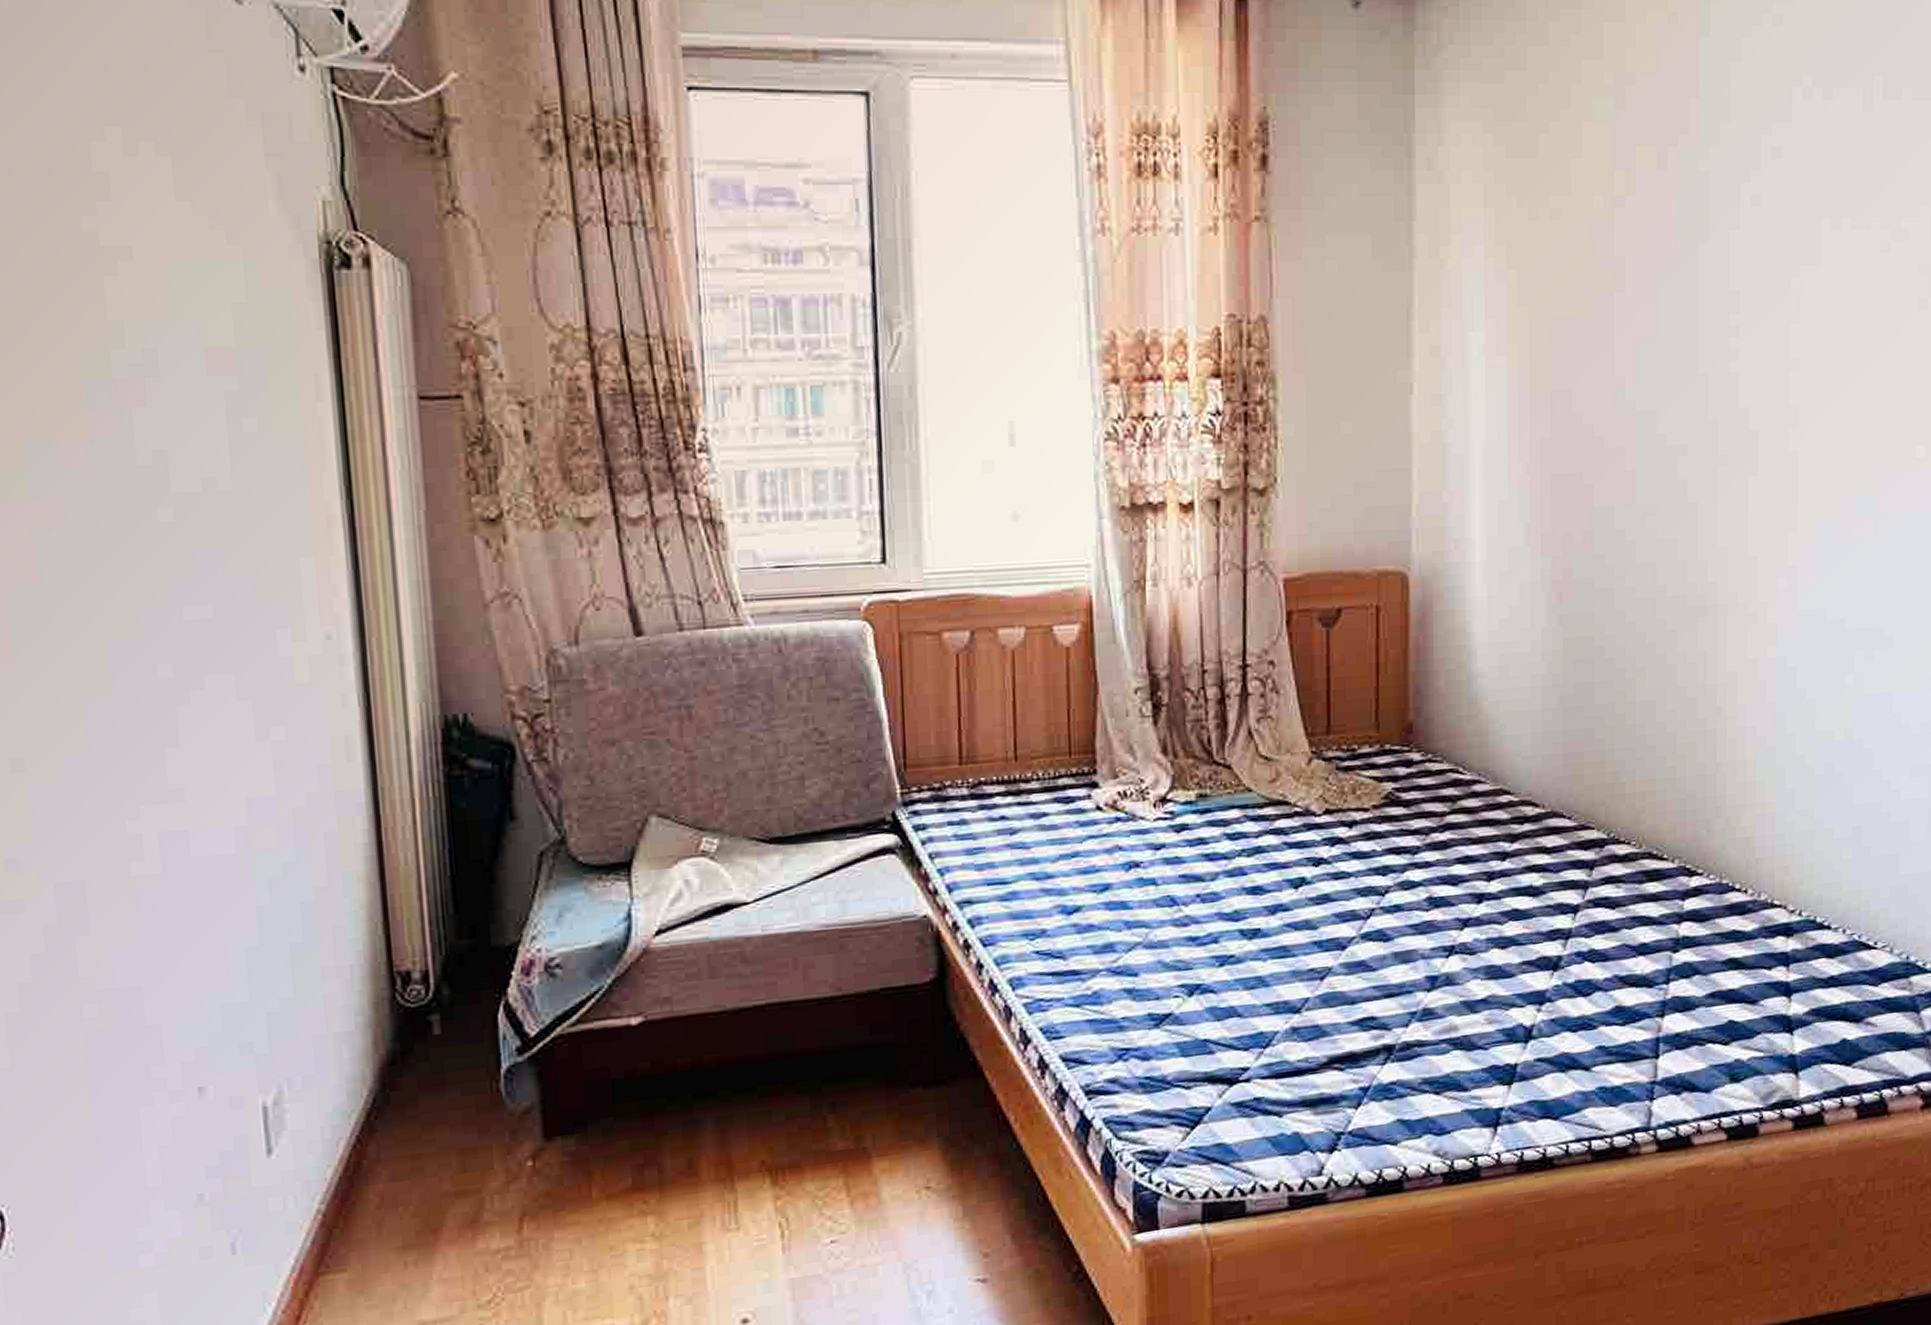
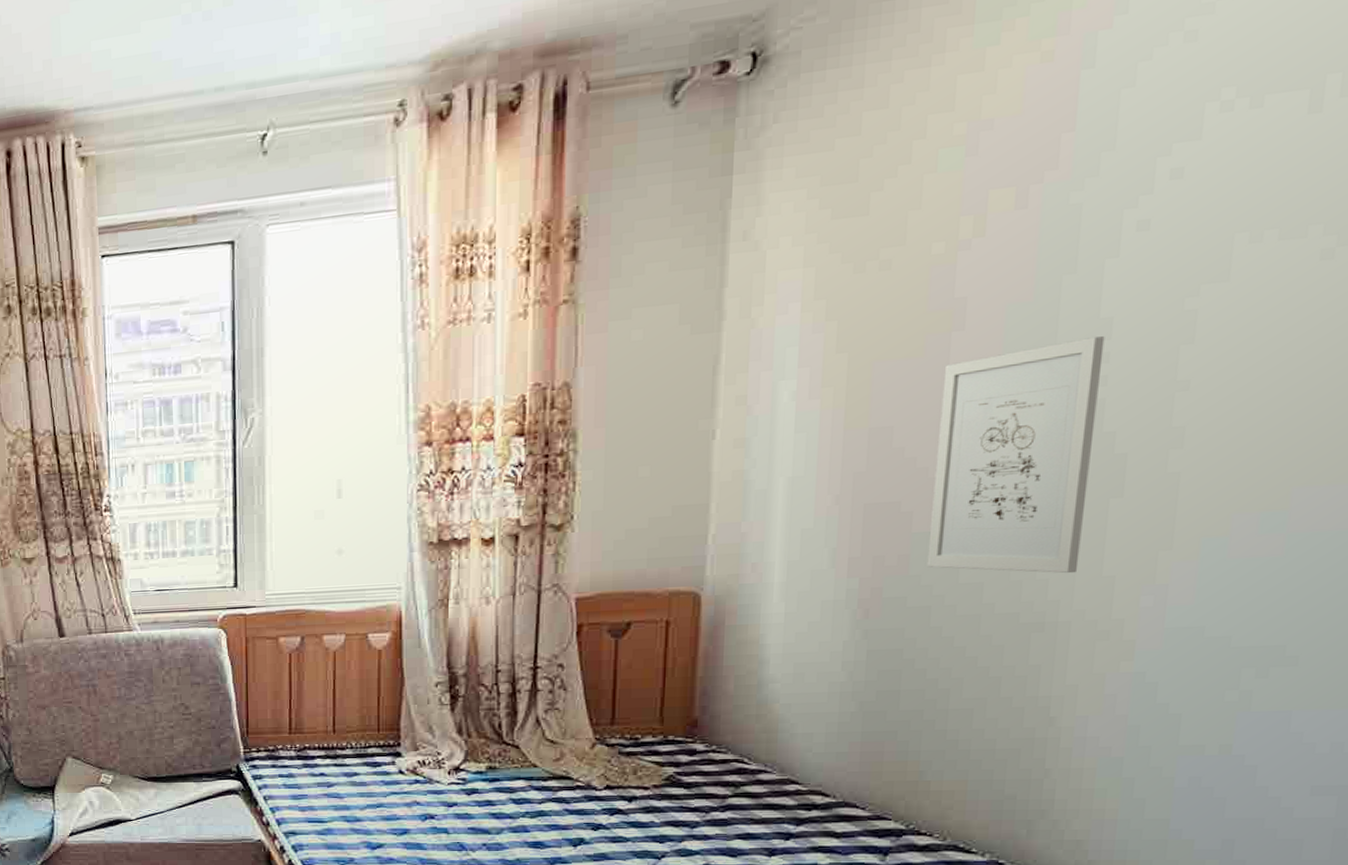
wall art: none [1608,309,1734,554] -> present [927,336,1105,574]

